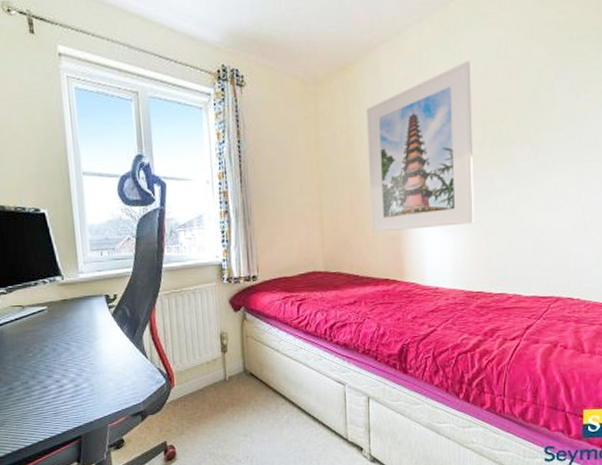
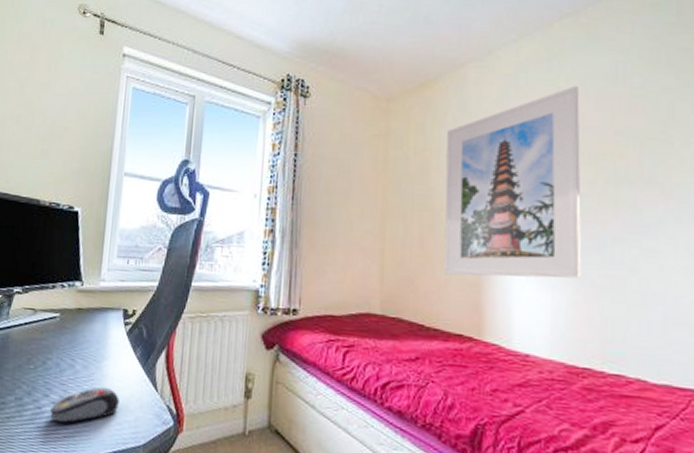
computer mouse: none [56,361,116,397] -> present [50,386,119,423]

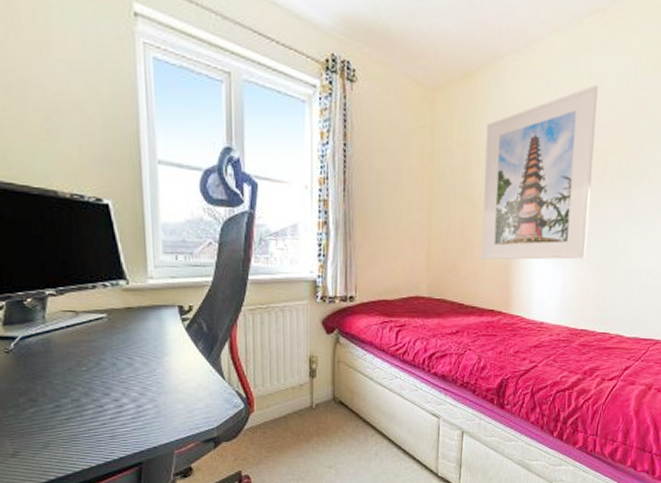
computer mouse: present [50,386,119,423] -> none [114,380,187,418]

